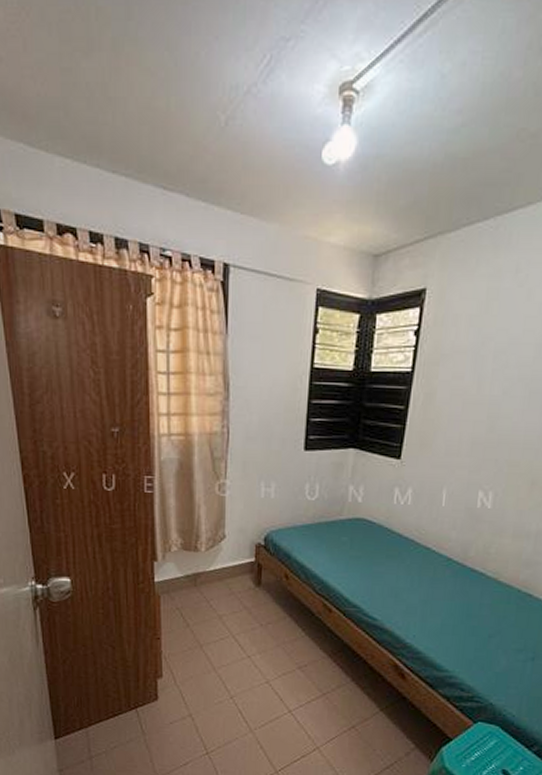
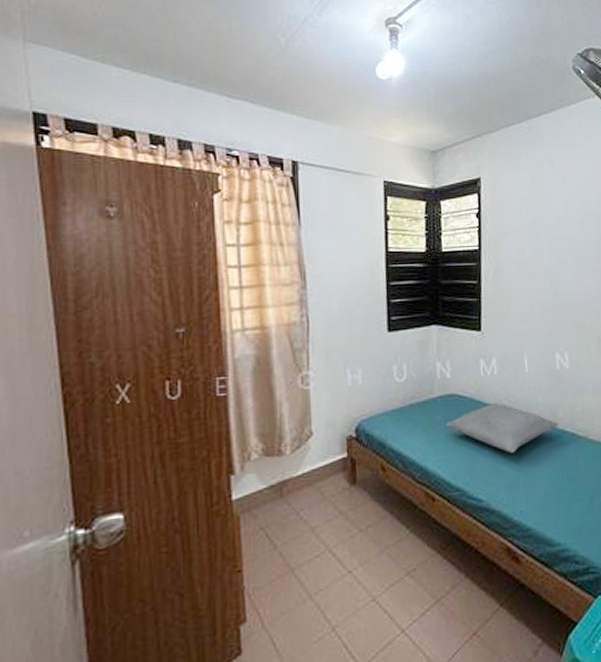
pillow: none [351,532,468,582] -> present [446,403,559,453]

